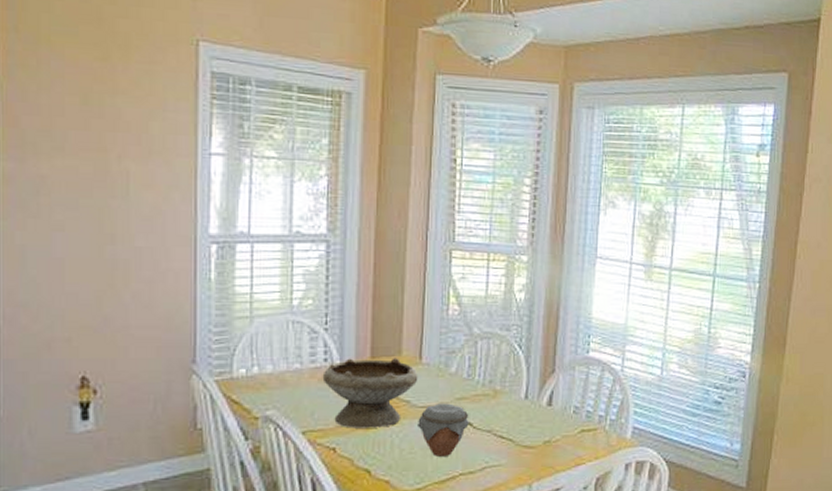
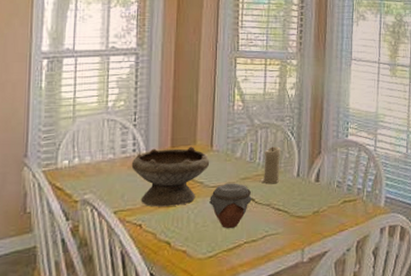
candle: none [480,361,506,407] -> present [260,146,281,184]

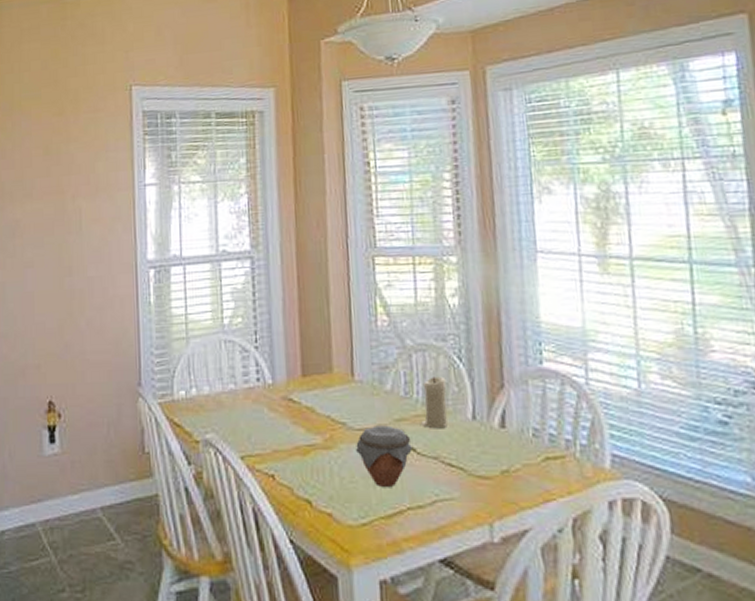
bowl: present [131,147,210,207] -> none [256,375,352,453]

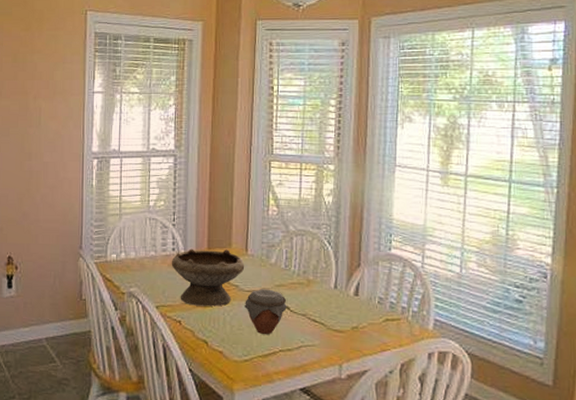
bowl: none [256,375,352,453] -> present [171,248,245,307]
candle: present [421,376,448,429] -> none [295,255,317,294]

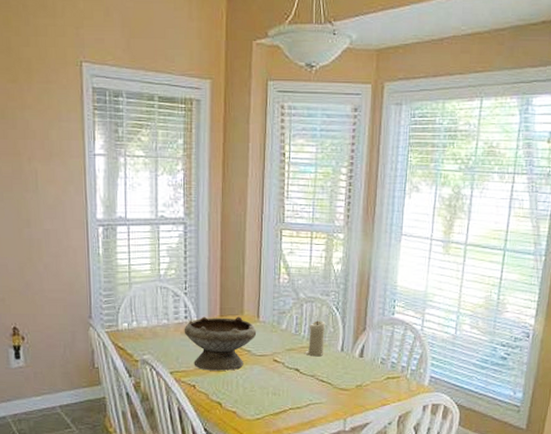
jar: present [244,289,287,334] -> none [256,353,297,394]
candle: none [295,255,317,294] -> present [305,321,326,357]

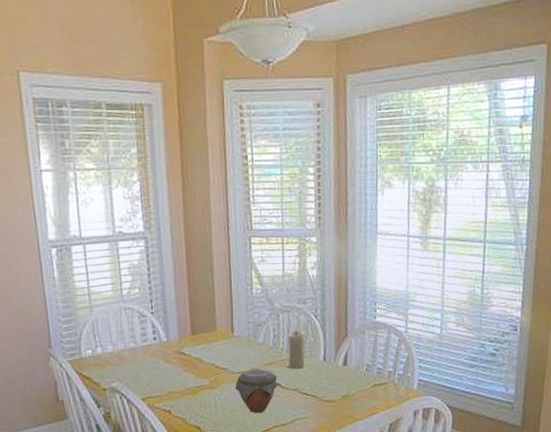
bowl: present [184,316,257,371] -> none [153,333,232,394]
jar: none [256,353,297,394] -> present [234,368,278,413]

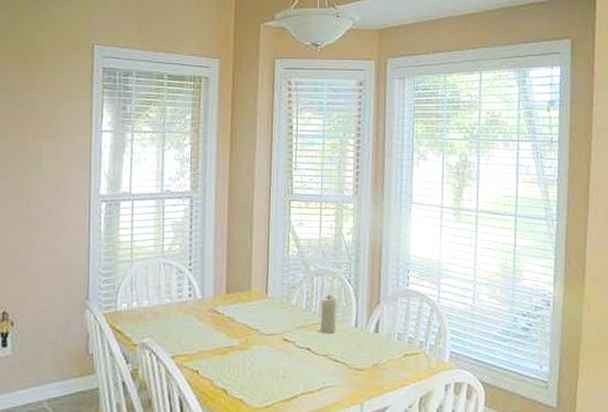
jar: present [234,368,278,413] -> none [264,331,308,378]

